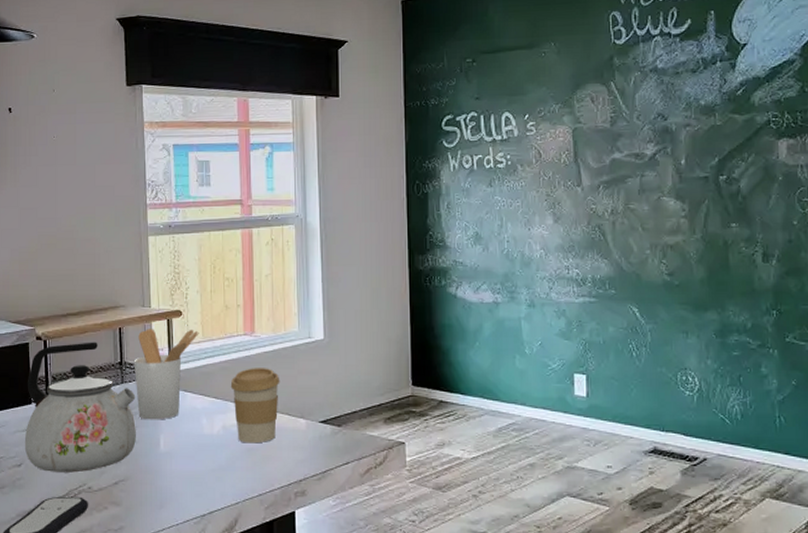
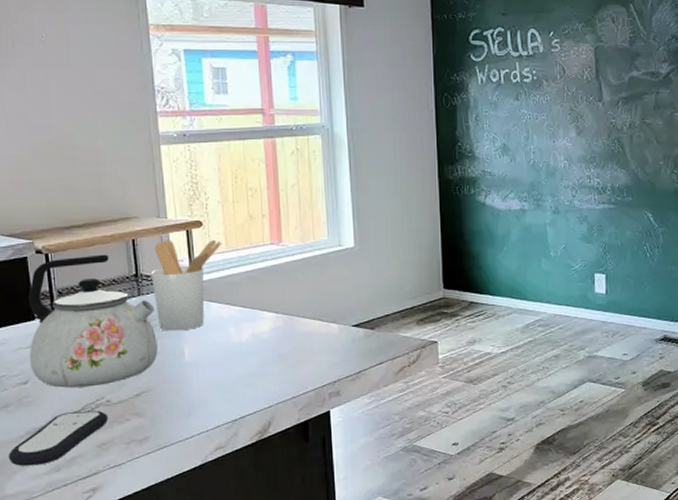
coffee cup: present [230,368,280,444] -> none [258,276,311,349]

